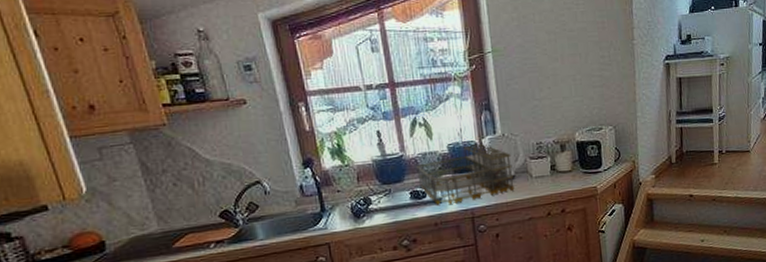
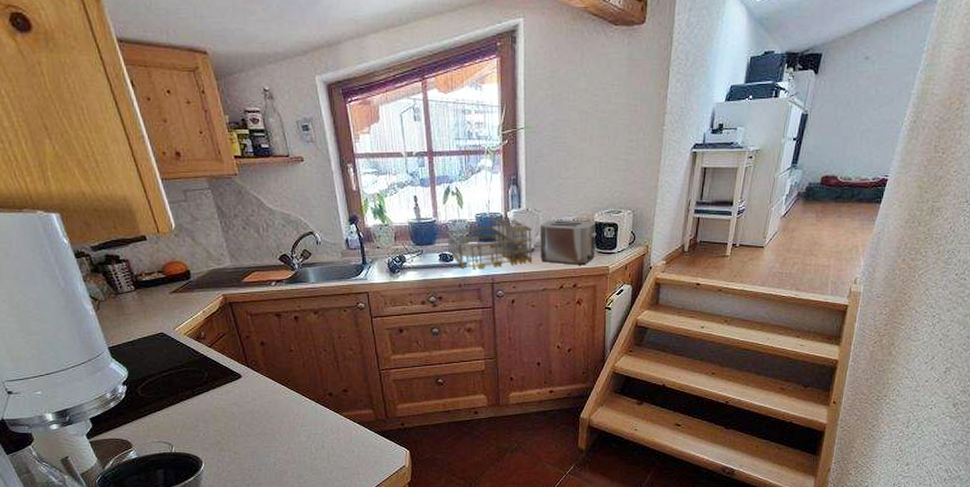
toaster: none [518,140,581,189] -> present [539,219,597,265]

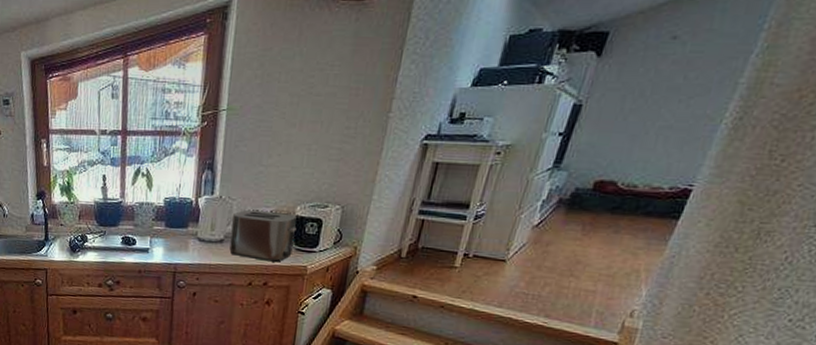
dish rack: present [447,216,533,270] -> none [131,202,224,257]

